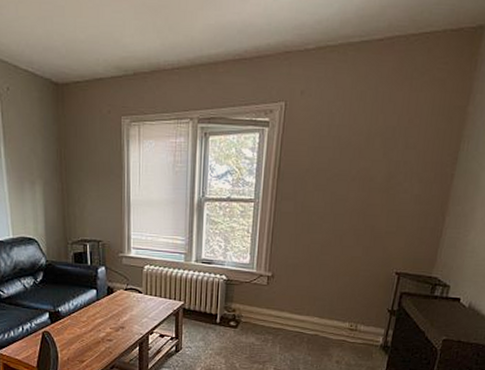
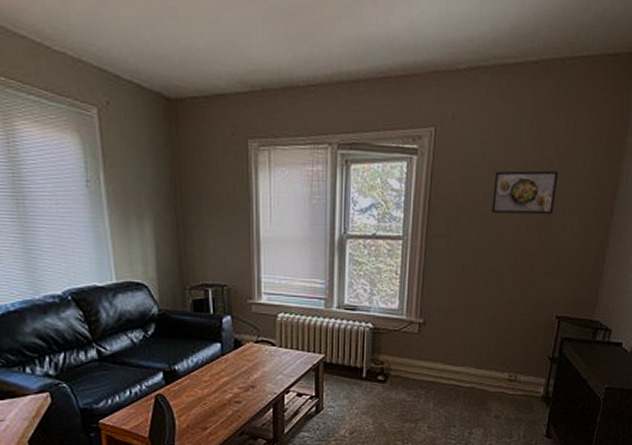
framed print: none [336,139,401,180] -> present [491,170,559,215]

